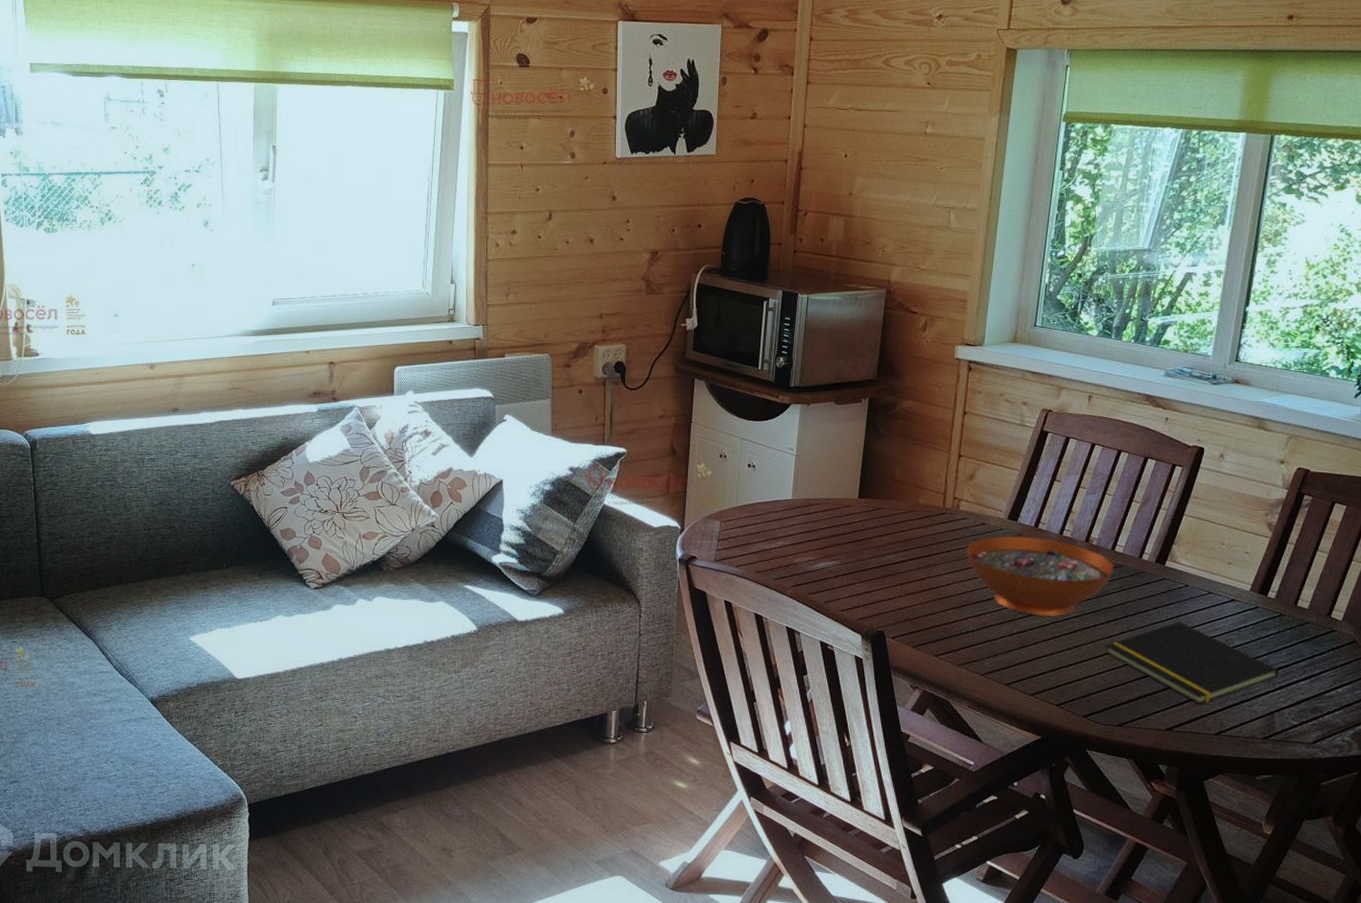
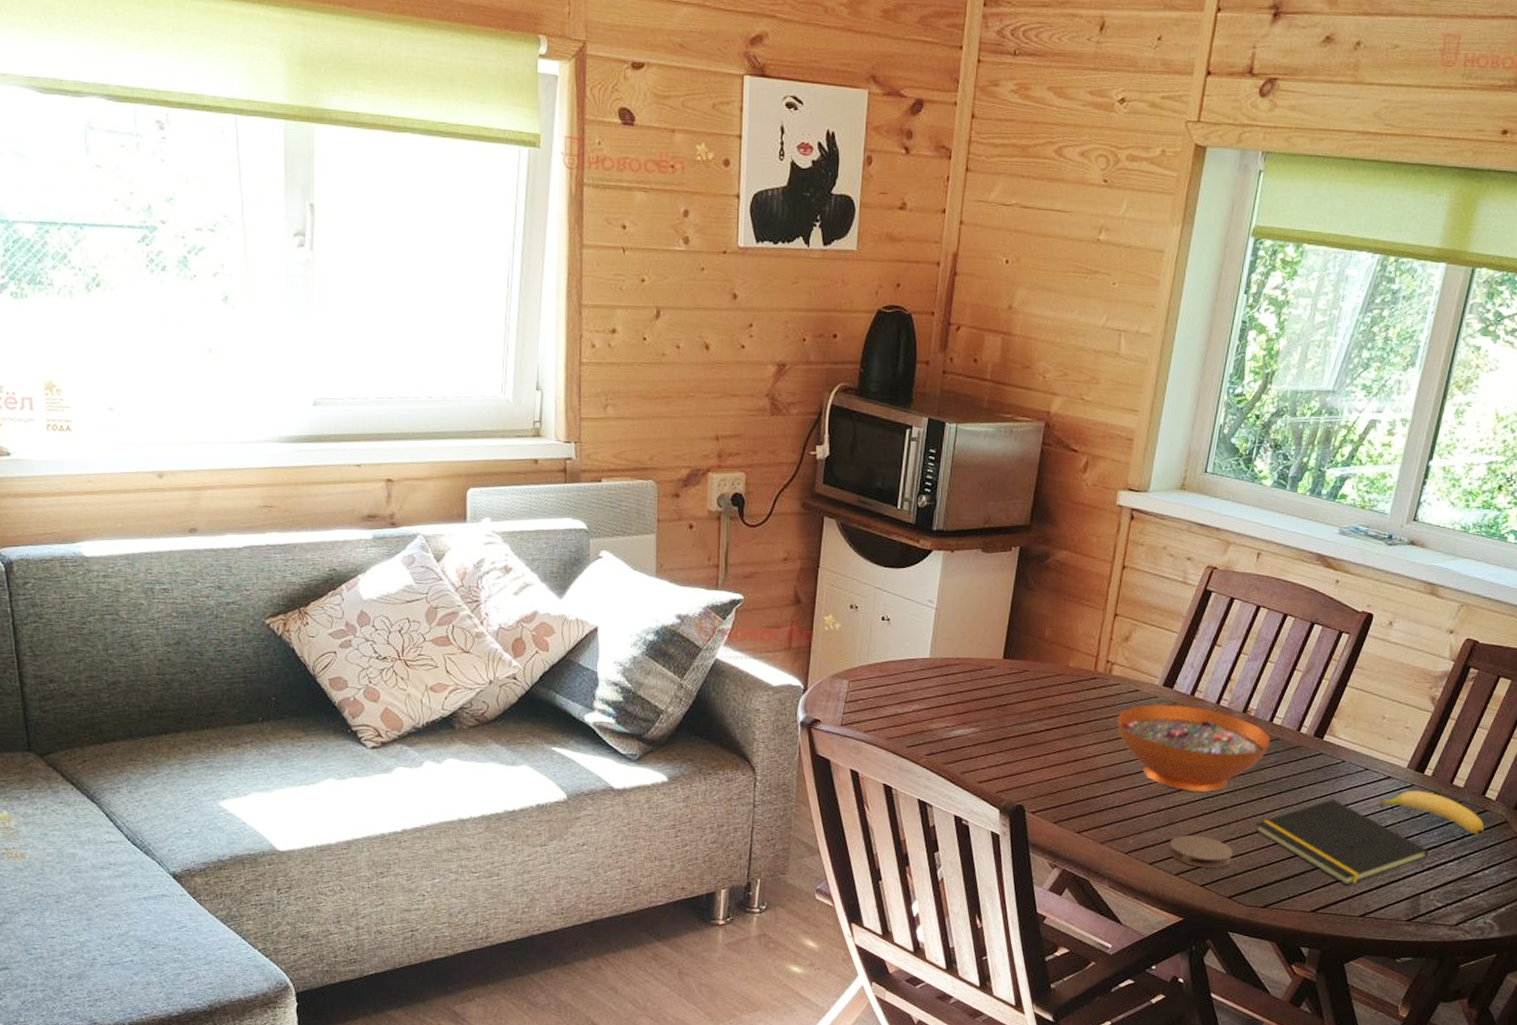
coaster: none [1023,658,1085,688] -> present [1169,835,1233,868]
banana: none [1224,612,1333,656] -> present [1378,790,1484,836]

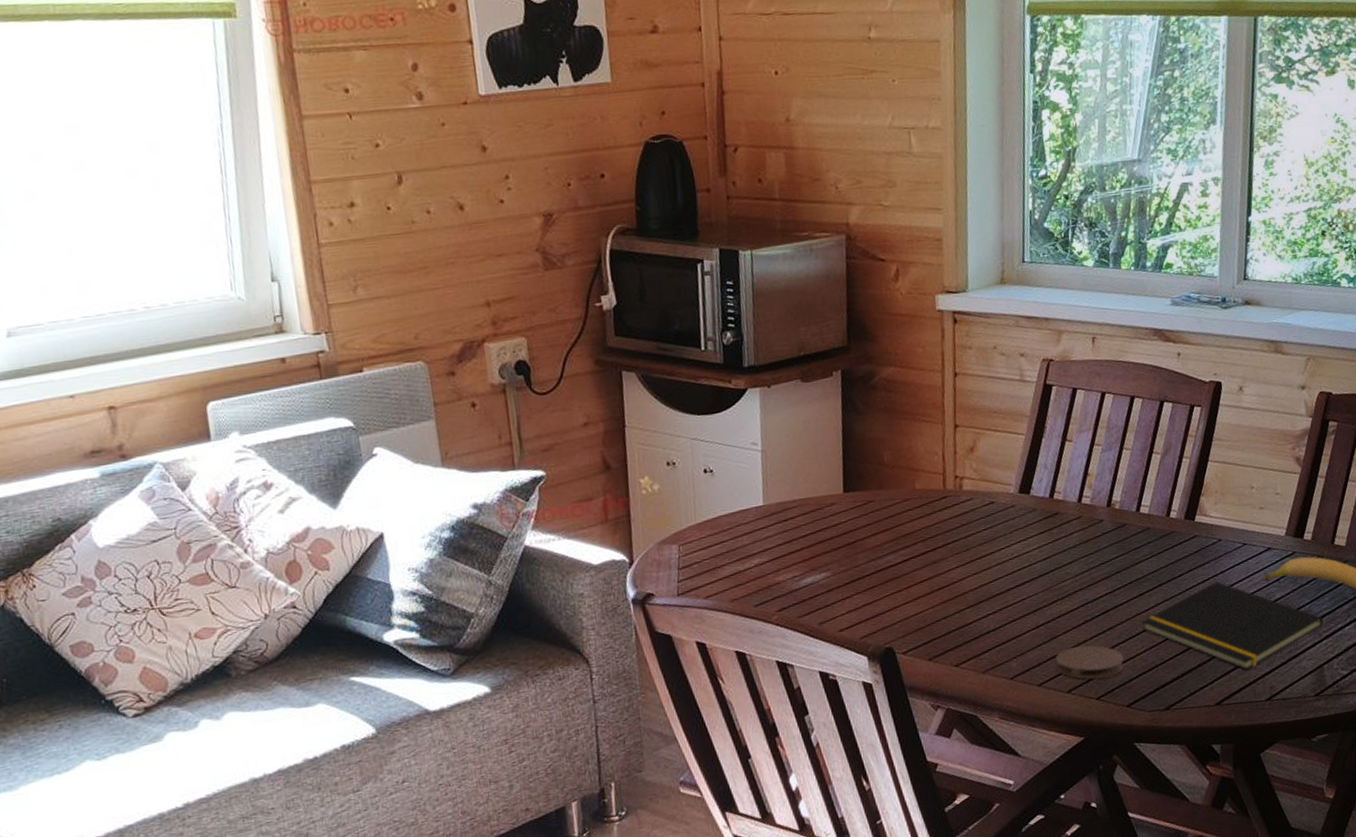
decorative bowl: present [1117,704,1270,792] -> none [976,509,1141,600]

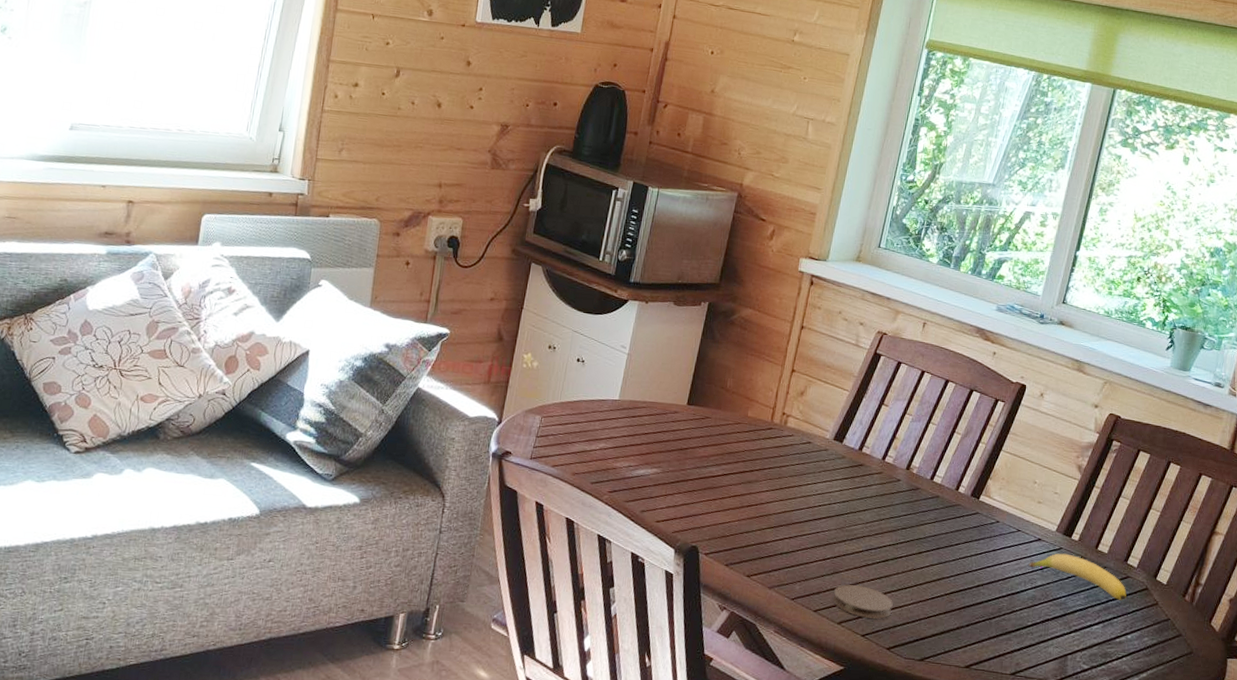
notepad: present [1142,581,1324,670] -> none [915,557,1076,643]

